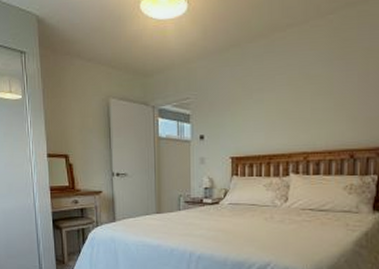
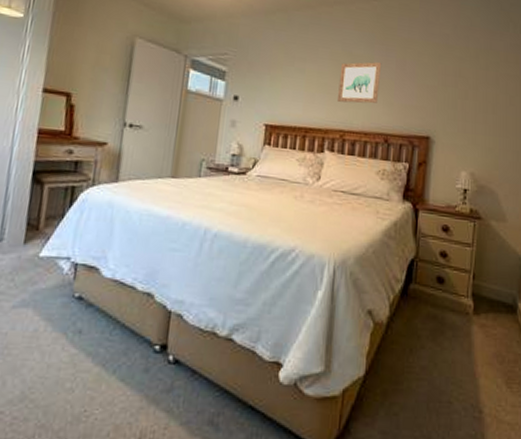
wall art: none [298,78,342,125] -> present [338,62,382,104]

